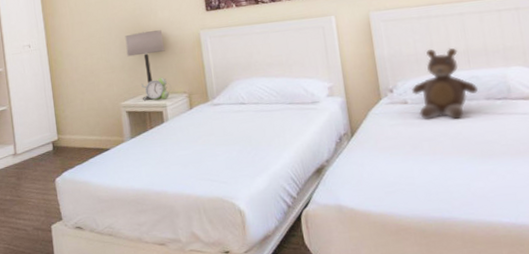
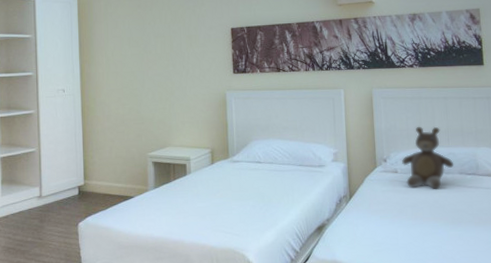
table lamp: present [125,30,165,101] -> none [157,87,193,153]
alarm clock: present [141,77,172,102] -> none [168,131,197,154]

